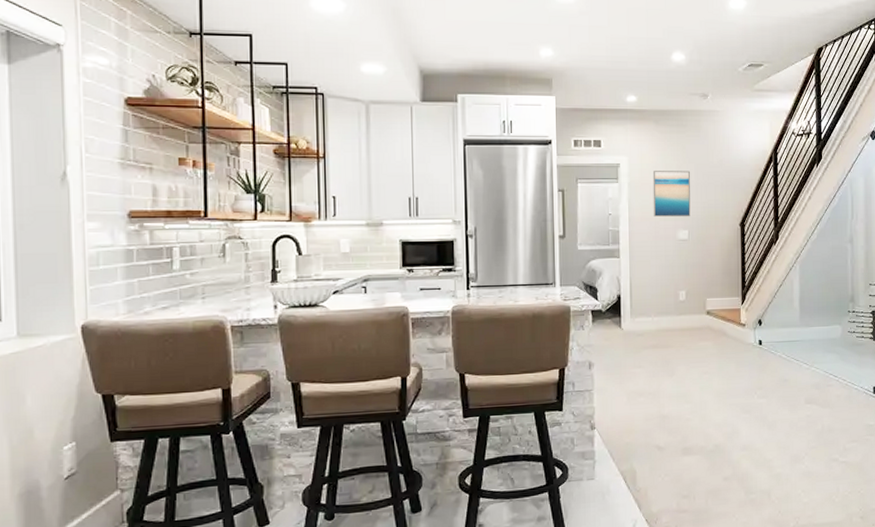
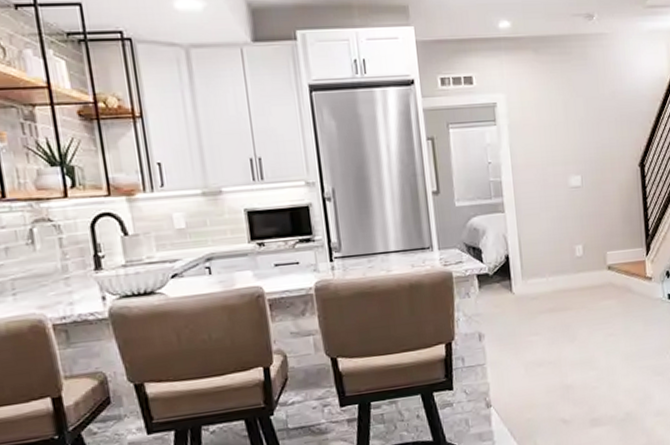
wall art: present [652,171,691,218] -> none [535,106,582,162]

